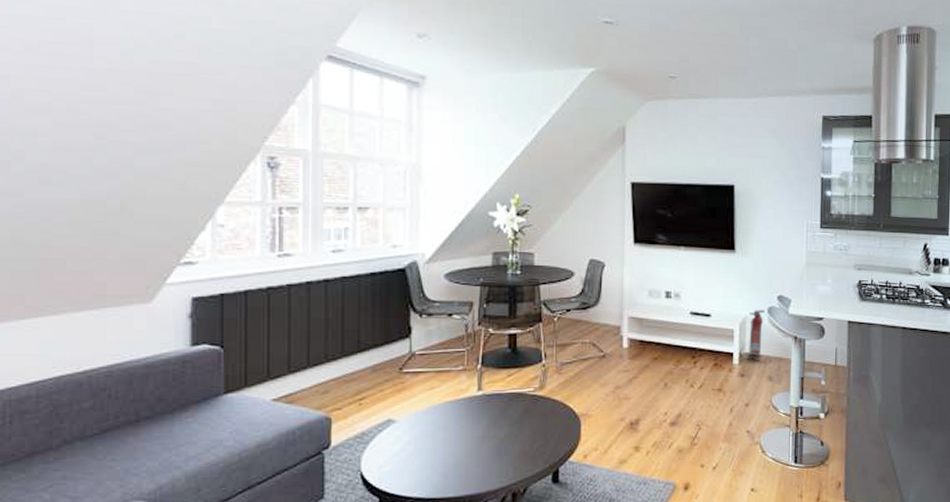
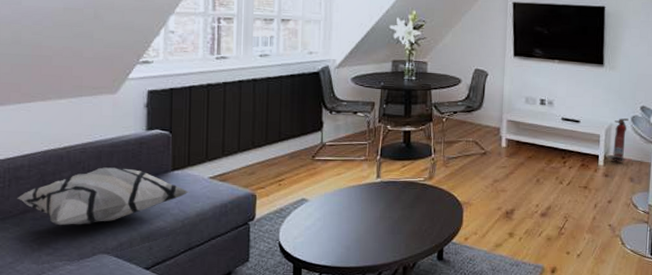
decorative pillow: none [22,393,248,468] -> present [17,167,190,225]

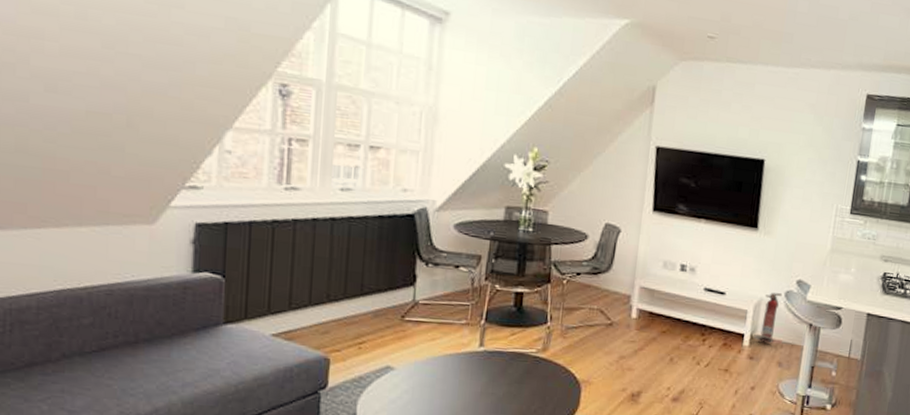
decorative pillow: present [17,167,190,225] -> none [21,314,247,385]

